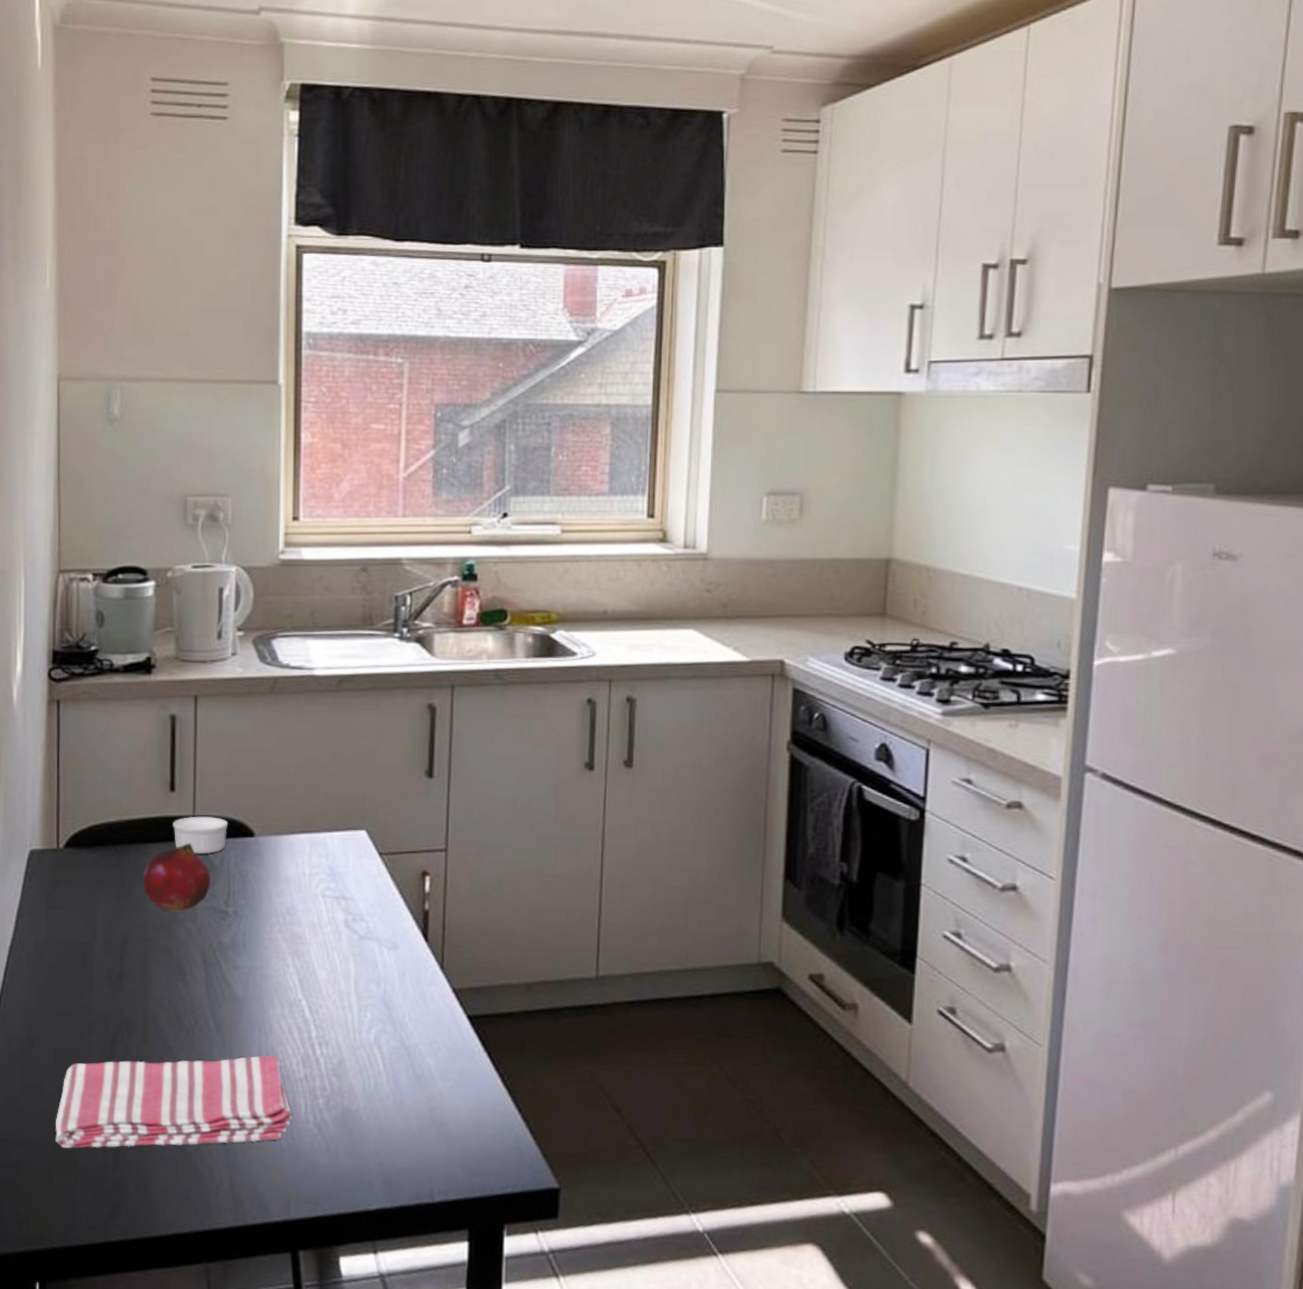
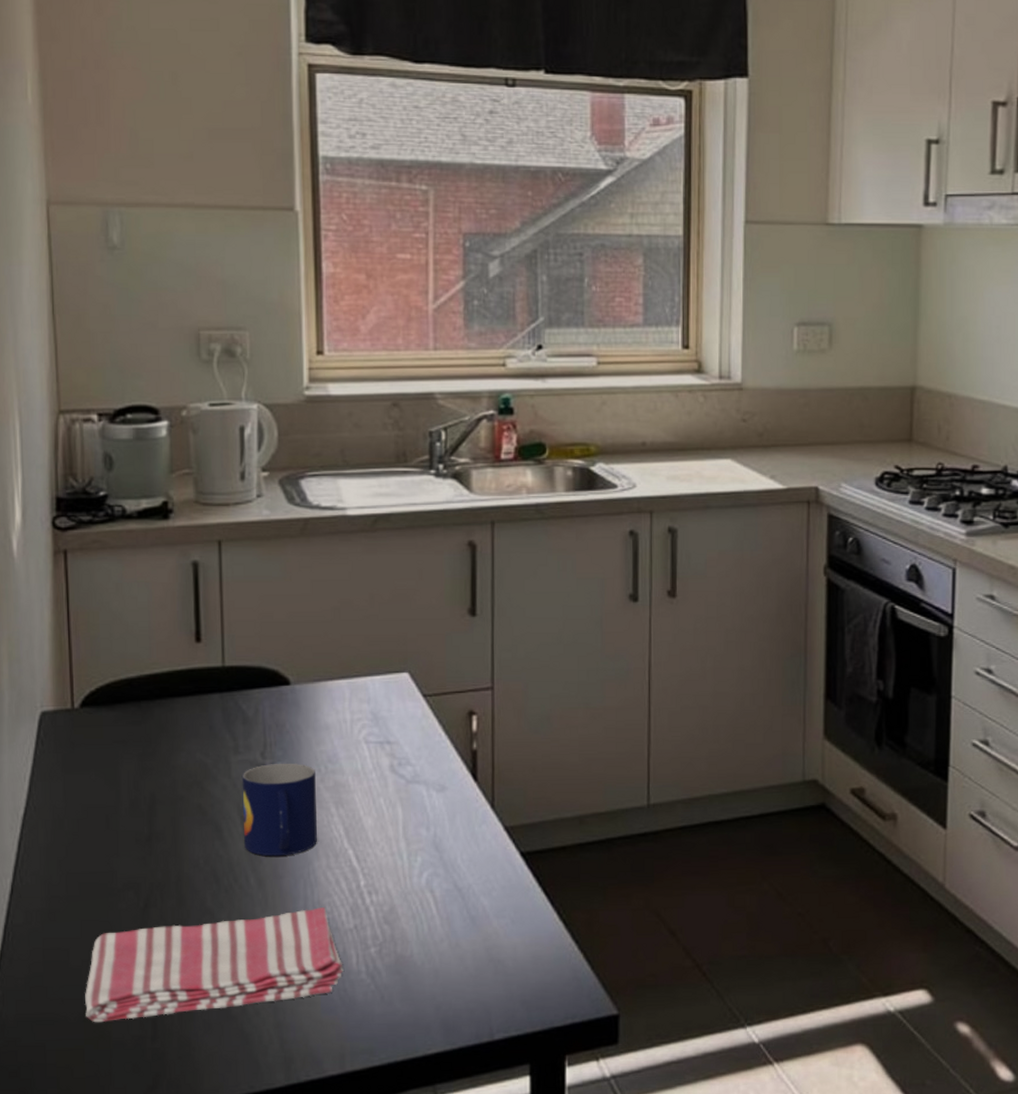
fruit: present [141,843,211,912] -> none [168,695,245,768]
ramekin: present [173,816,228,854] -> none [200,666,260,706]
mug: none [205,912,274,1002] -> present [241,764,317,857]

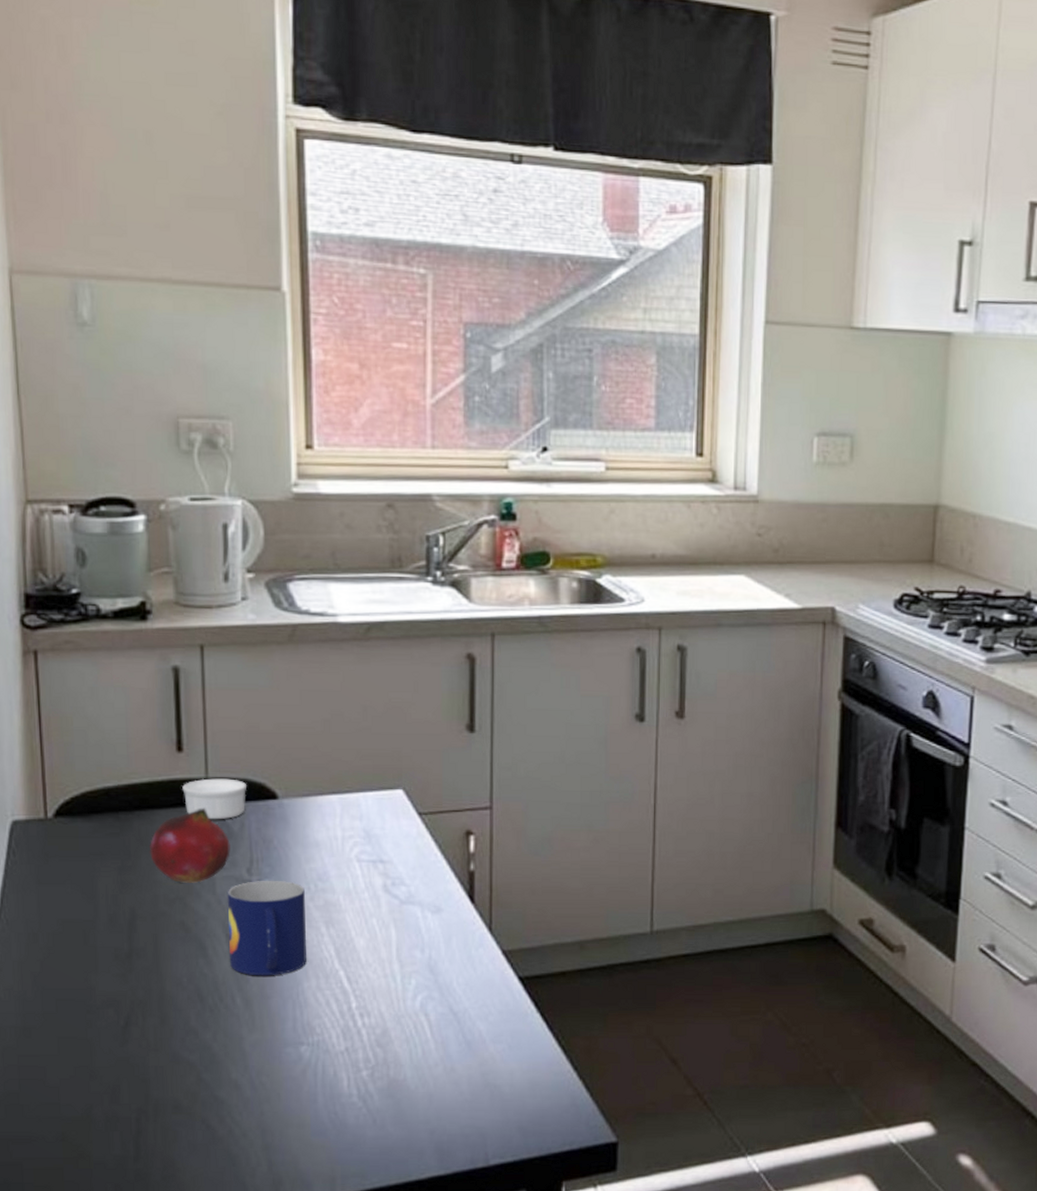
dish towel: present [85,907,344,1023] -> none [63,1029,334,1142]
fruit: none [168,695,245,768] -> present [149,808,230,883]
ramekin: none [200,666,260,706] -> present [182,778,246,820]

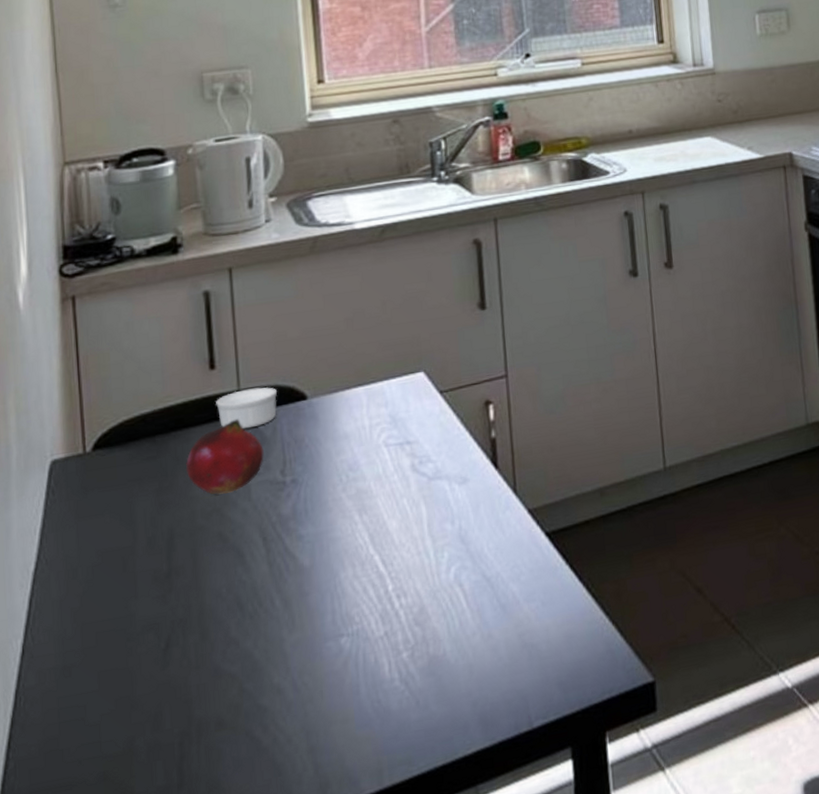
mug: present [227,881,306,976] -> none [262,476,342,575]

